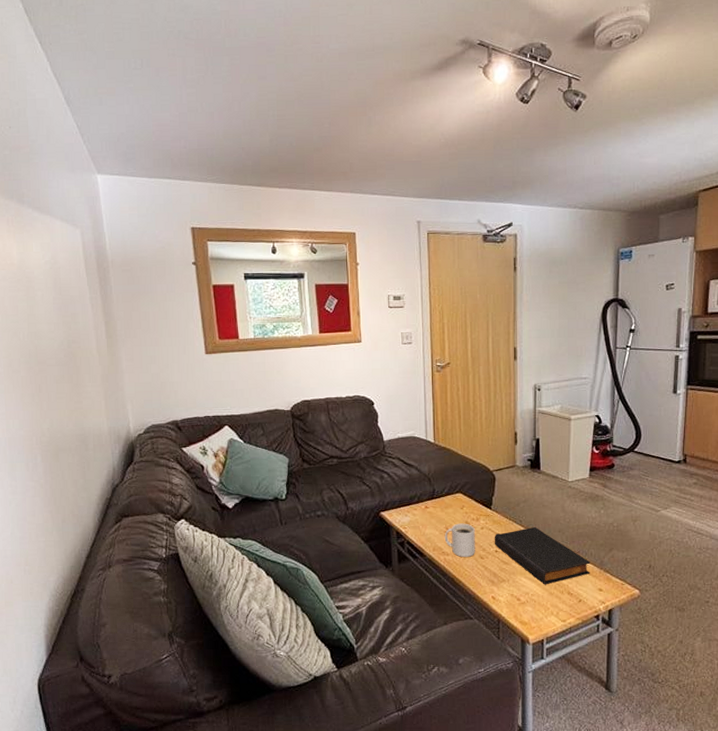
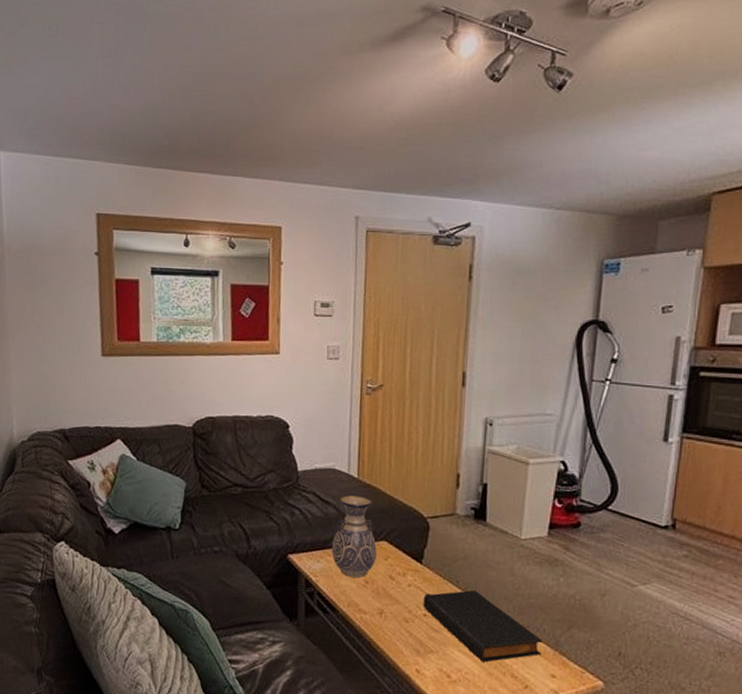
vase: none [416,458,454,527] -> present [331,495,377,579]
mug: present [444,523,475,558] -> none [362,576,400,619]

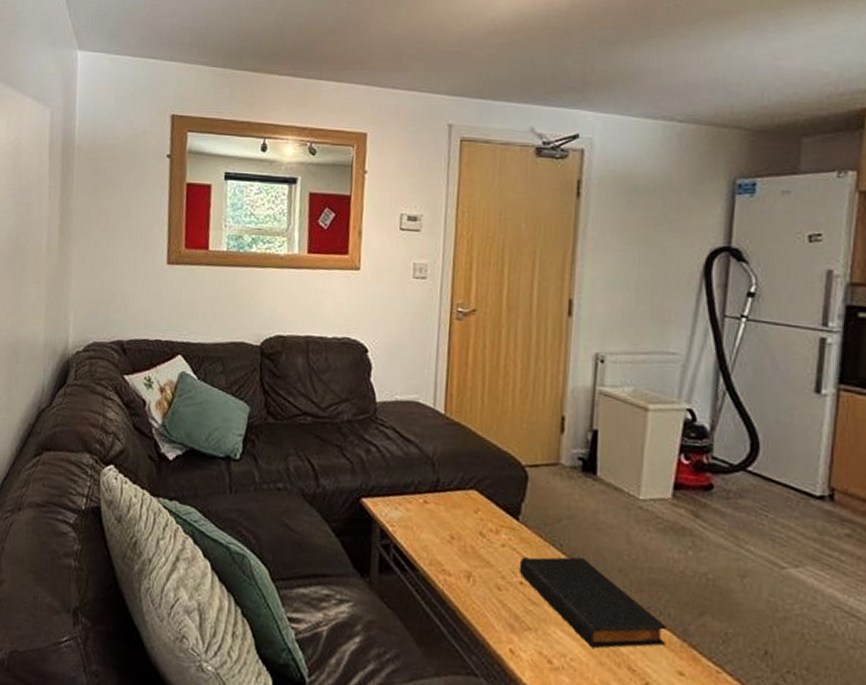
vase: present [331,495,377,579] -> none [411,433,465,533]

